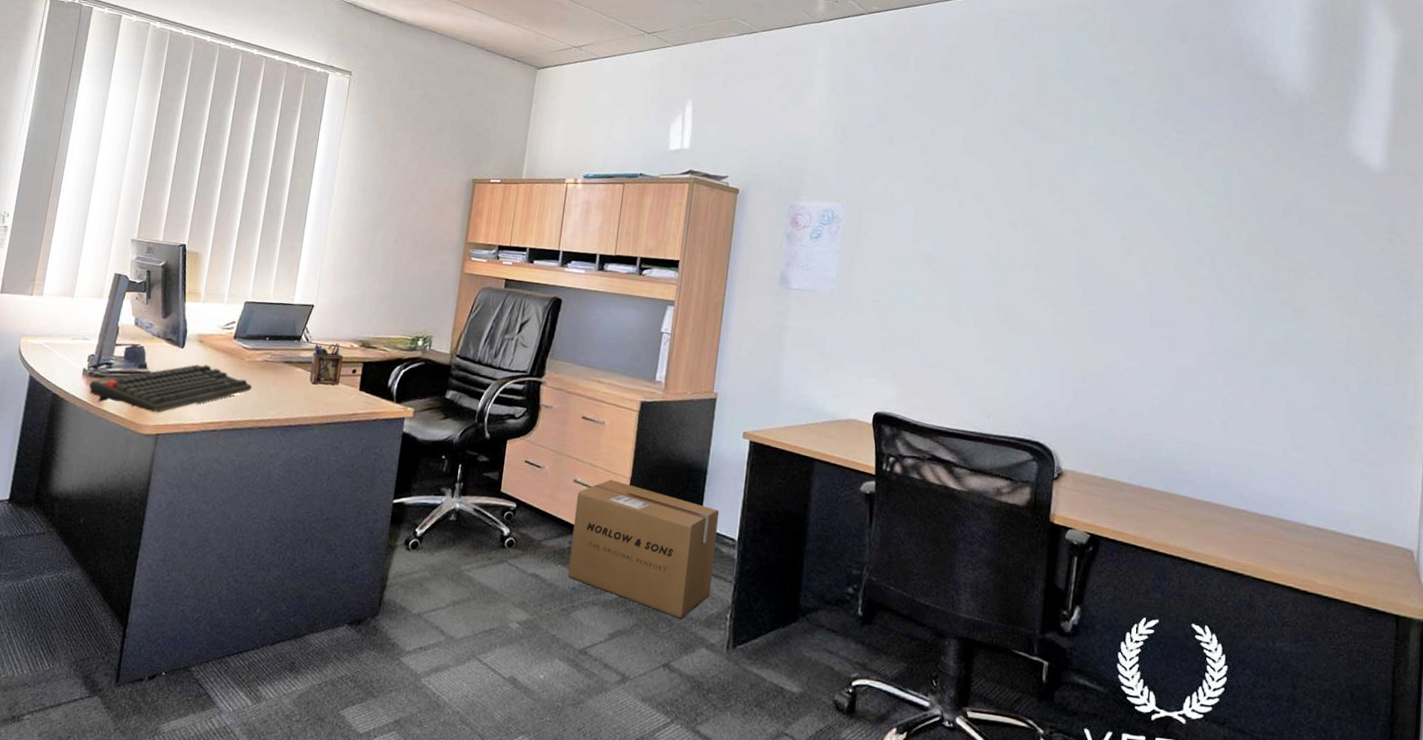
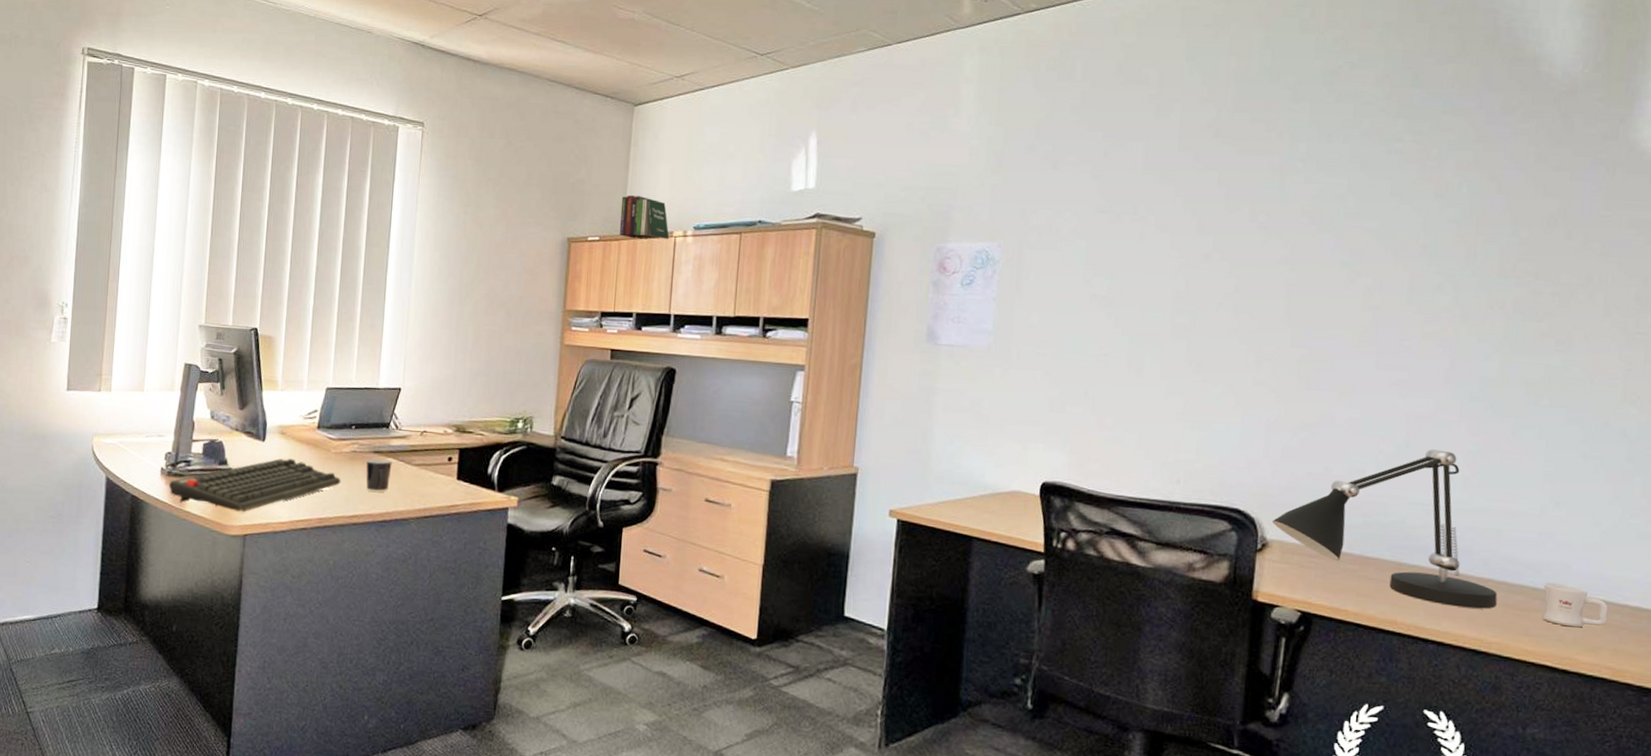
mug: none [275,368,301,400] -> present [365,459,392,493]
desk organizer: present [309,343,343,385] -> none [402,429,437,476]
books: none [518,145,562,185] -> present [619,194,670,240]
box: present [567,480,720,619] -> none [697,568,865,716]
desk lamp: none [1066,396,1250,536] -> present [1271,449,1498,609]
mug: none [1286,514,1339,555] -> present [1543,582,1609,628]

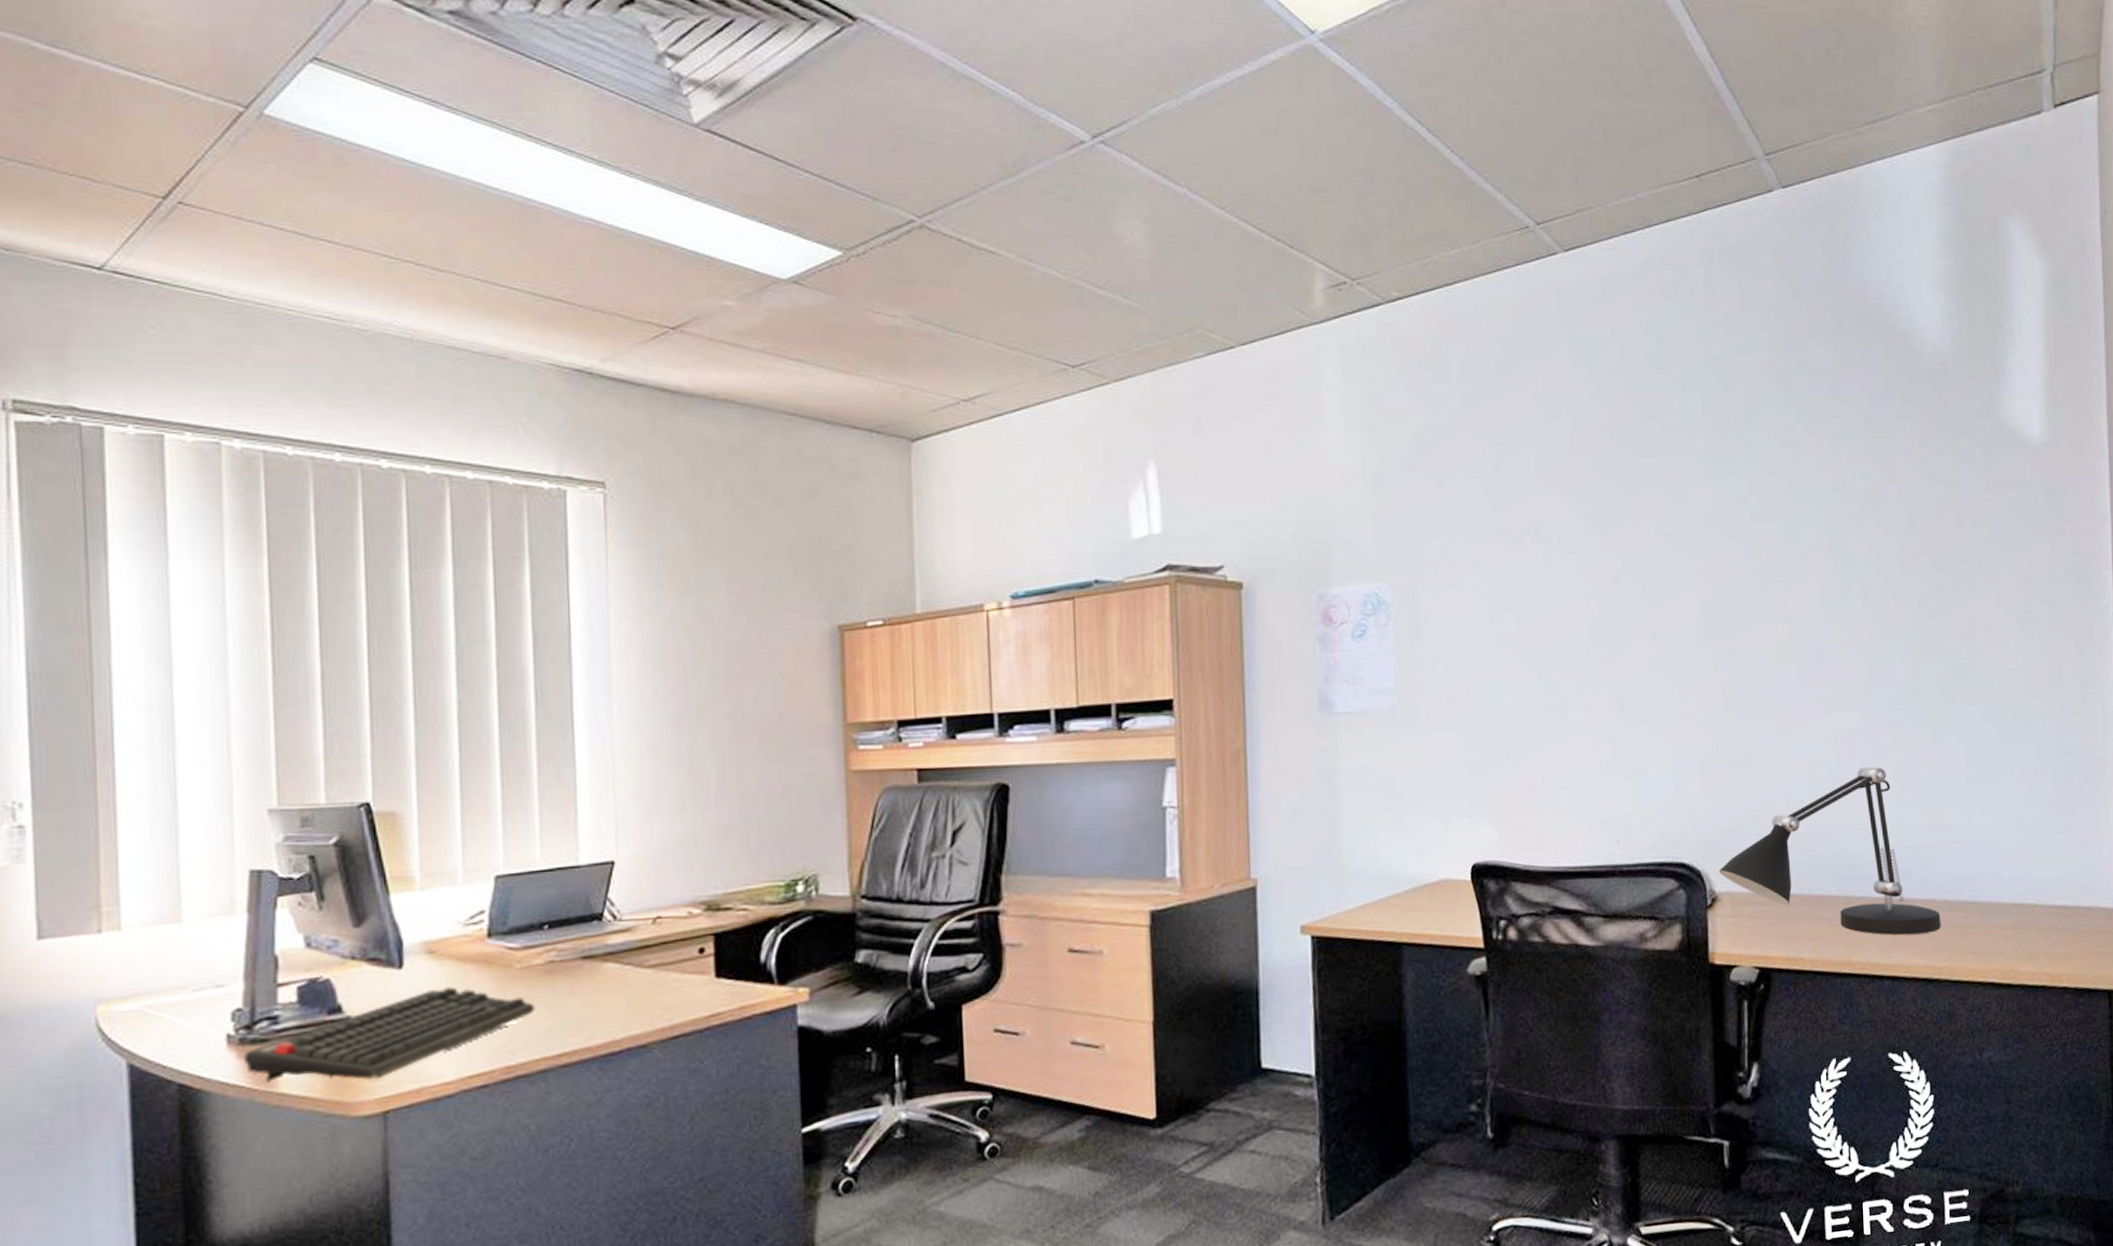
mug: present [365,459,392,493] -> none [571,965,614,1017]
books: present [619,194,670,240] -> none [907,560,980,618]
mug: present [1543,582,1609,628] -> none [1979,892,2040,938]

